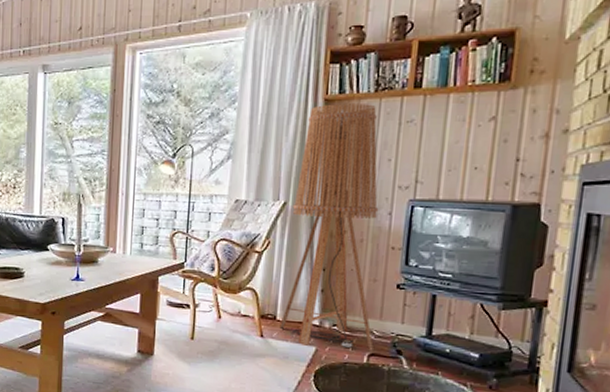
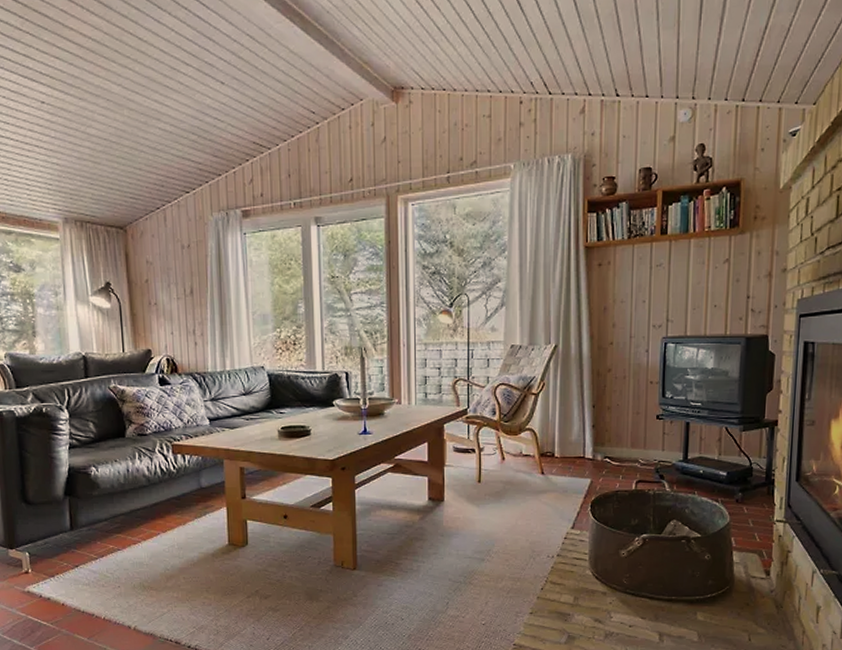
floor lamp: present [279,104,379,349] -> none [558,250,640,478]

